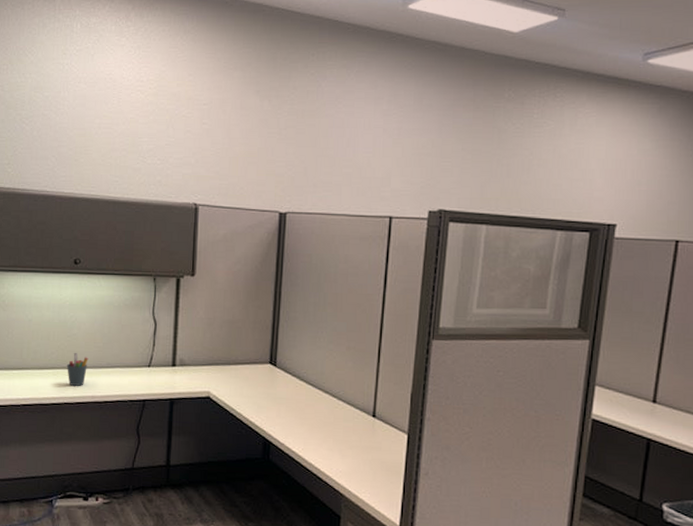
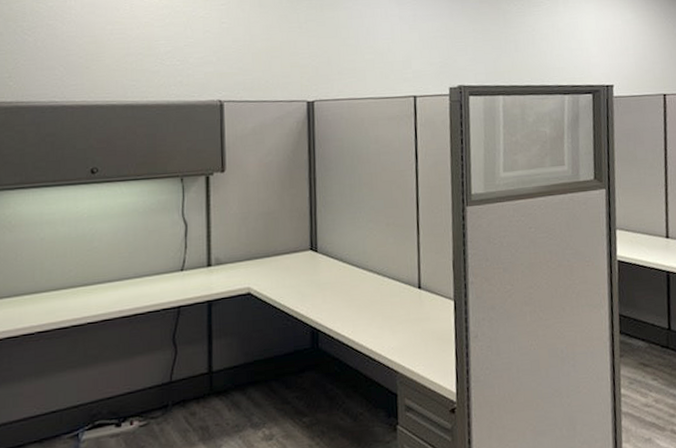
pen holder: present [67,352,89,386] -> none [88,266,113,303]

